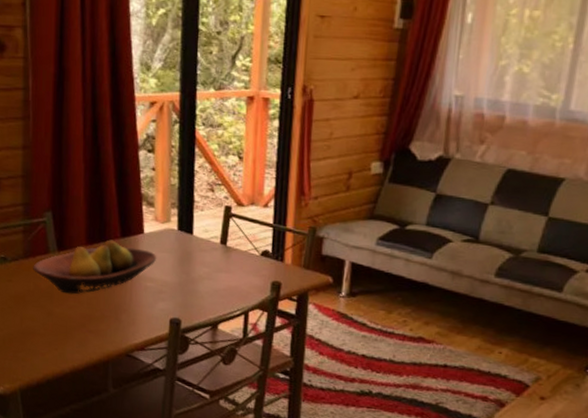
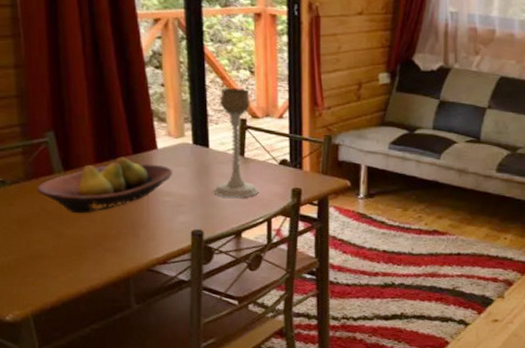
candle holder: none [194,173,238,288] -> present [213,87,259,198]

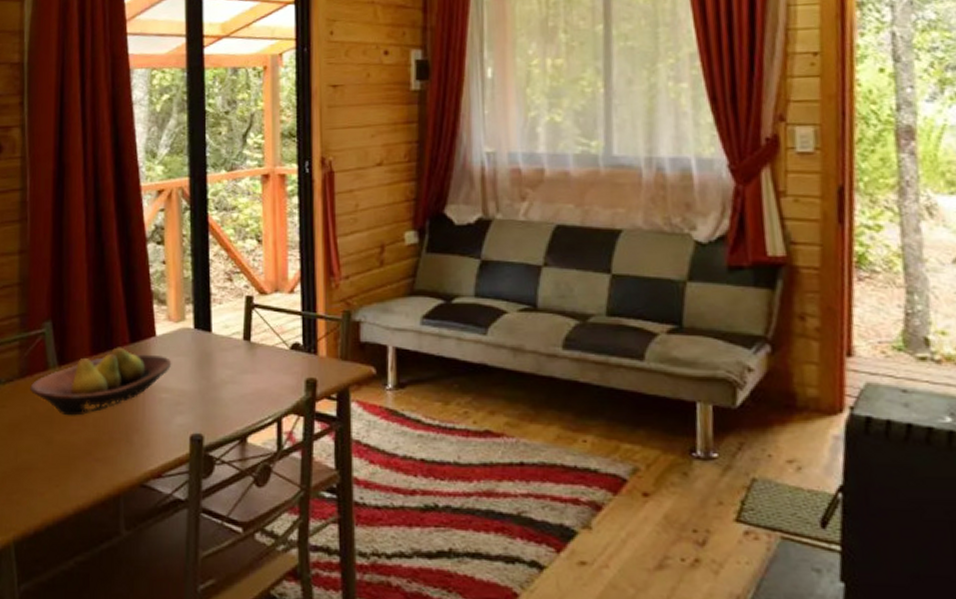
candle holder: present [213,87,259,198] -> none [215,260,267,392]

